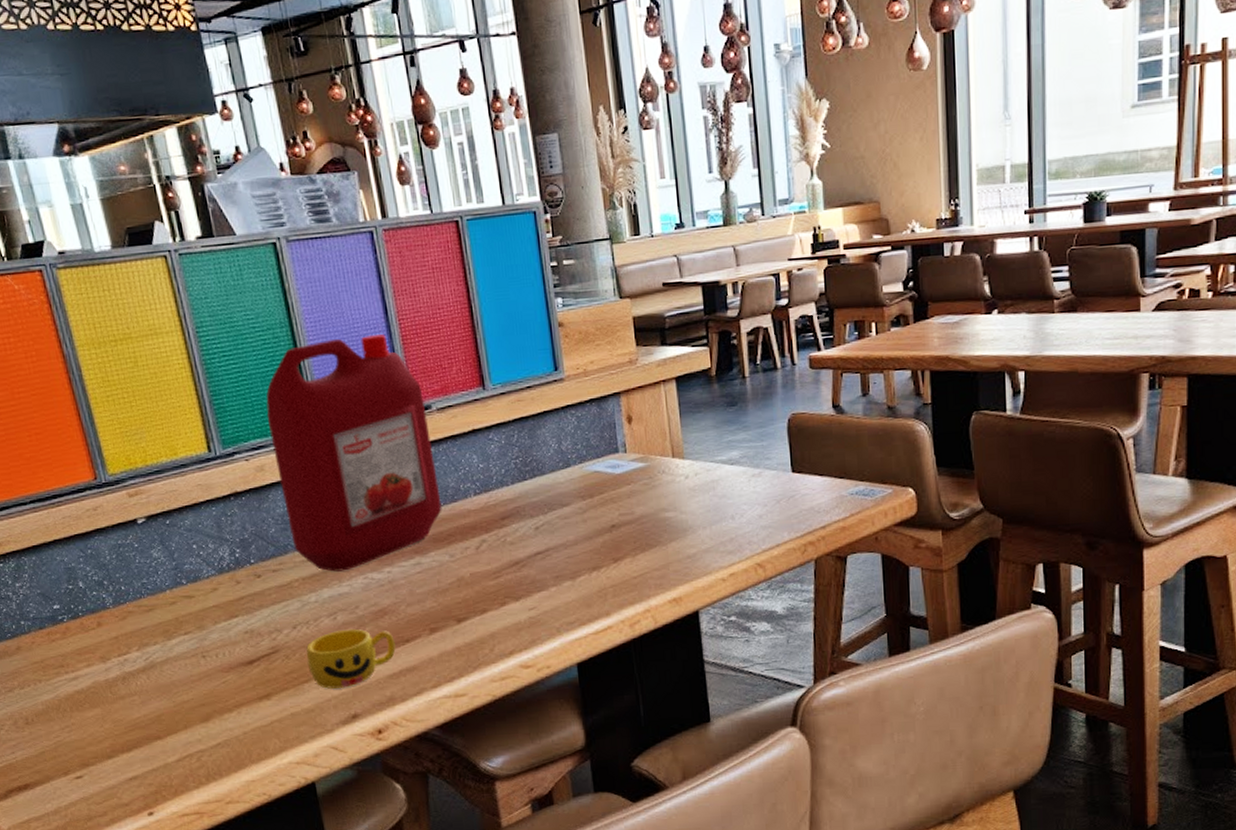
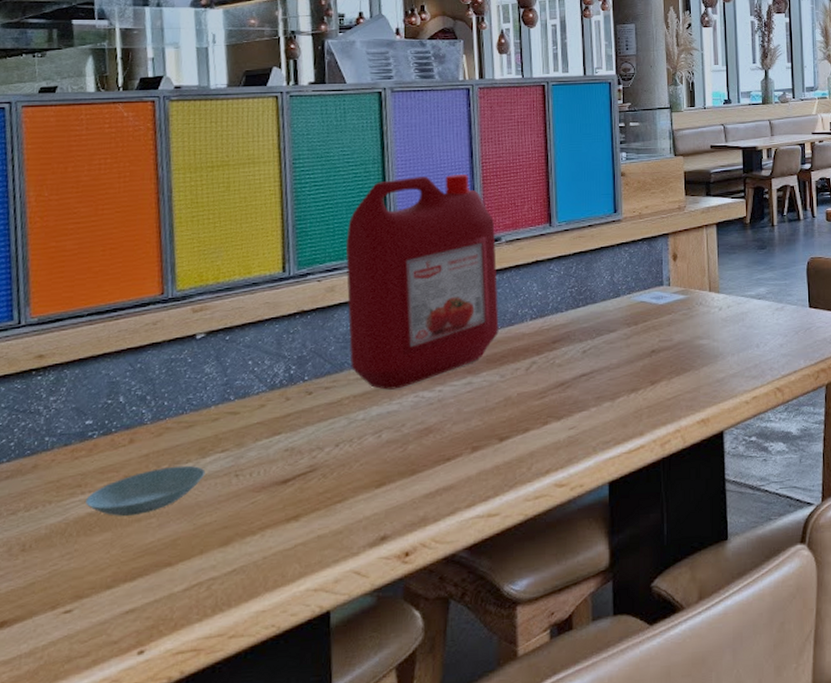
saucer: none [71,647,174,694] -> present [86,465,206,516]
cup: present [306,629,396,689] -> none [343,447,436,509]

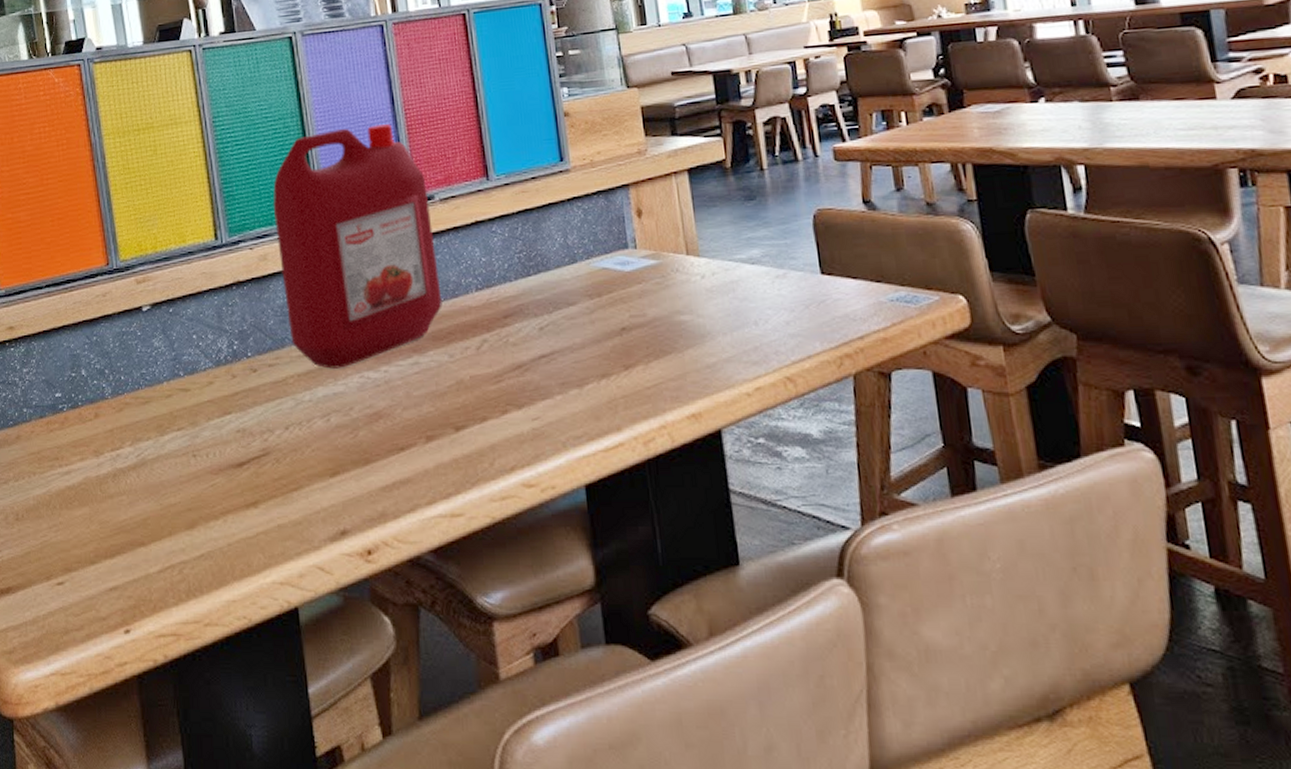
saucer: present [86,465,206,516] -> none [64,443,165,491]

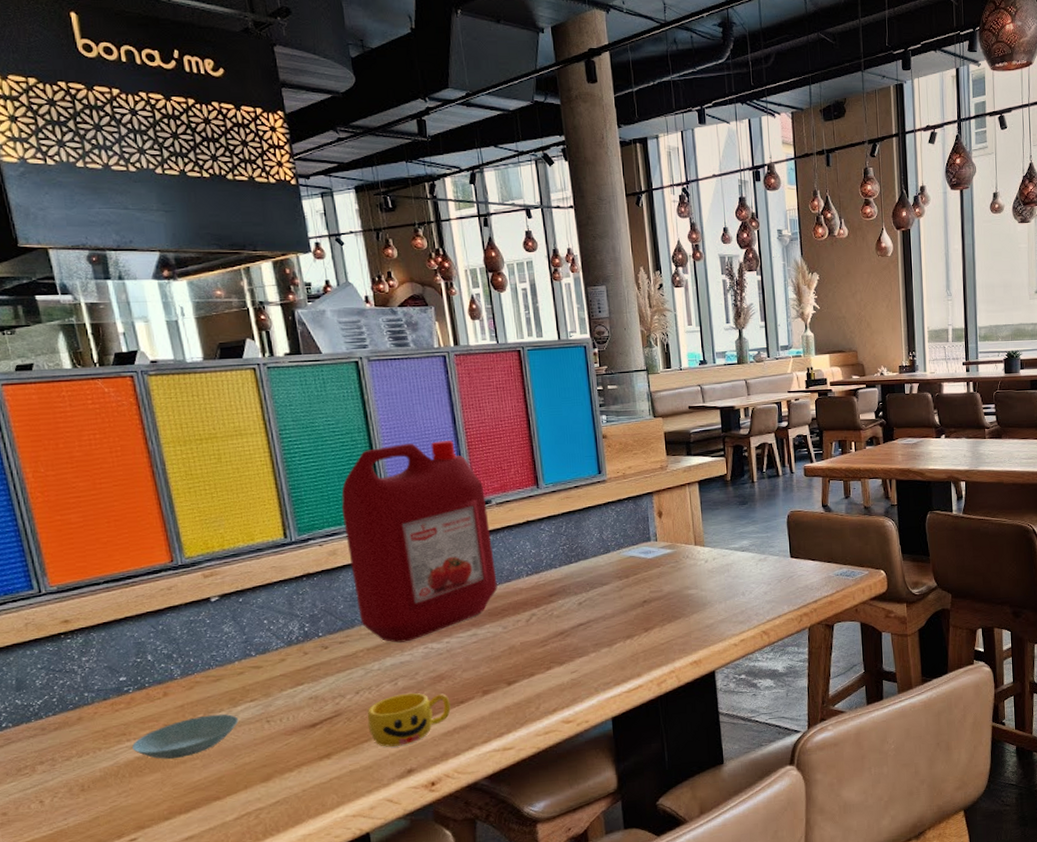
saucer: none [64,443,165,491] -> present [132,714,239,759]
cup: none [297,432,390,499] -> present [367,693,451,747]

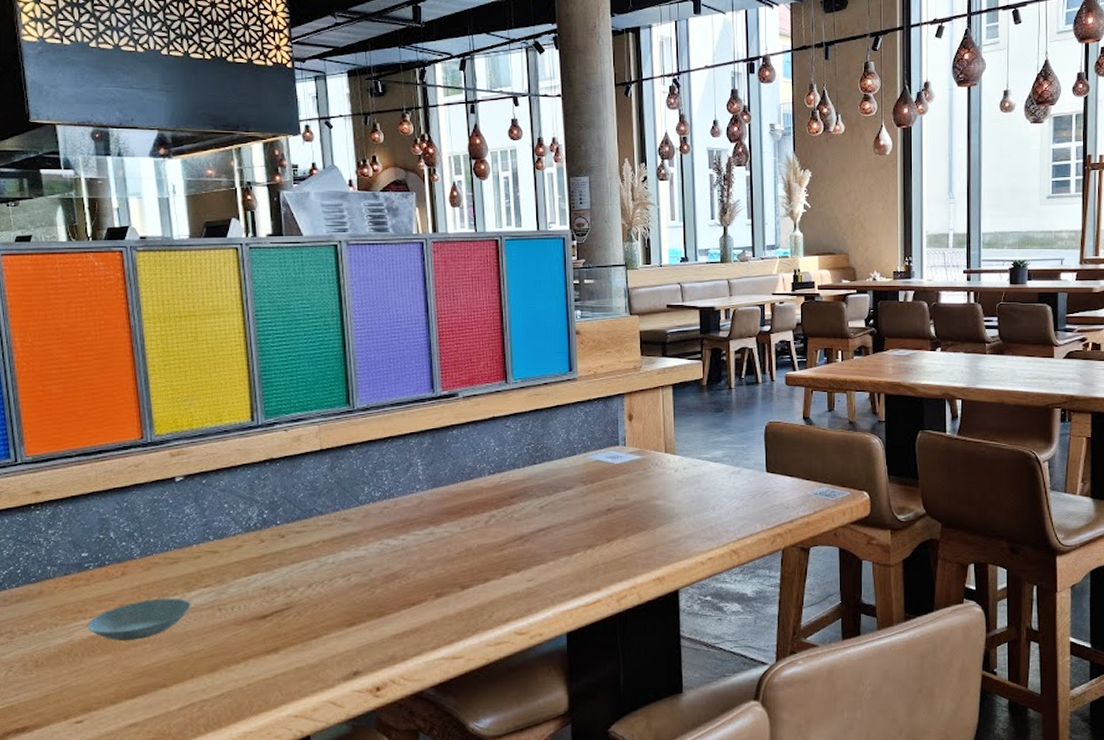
ketchup jug: present [341,441,498,643] -> none [309,329,458,536]
cup: present [367,693,451,747] -> none [317,590,402,646]

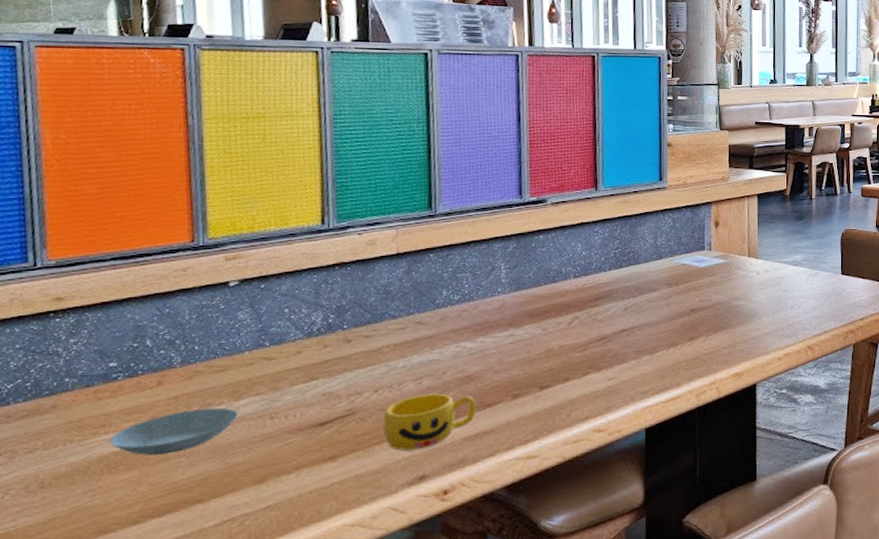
cup: none [317,590,402,646] -> present [382,393,476,451]

